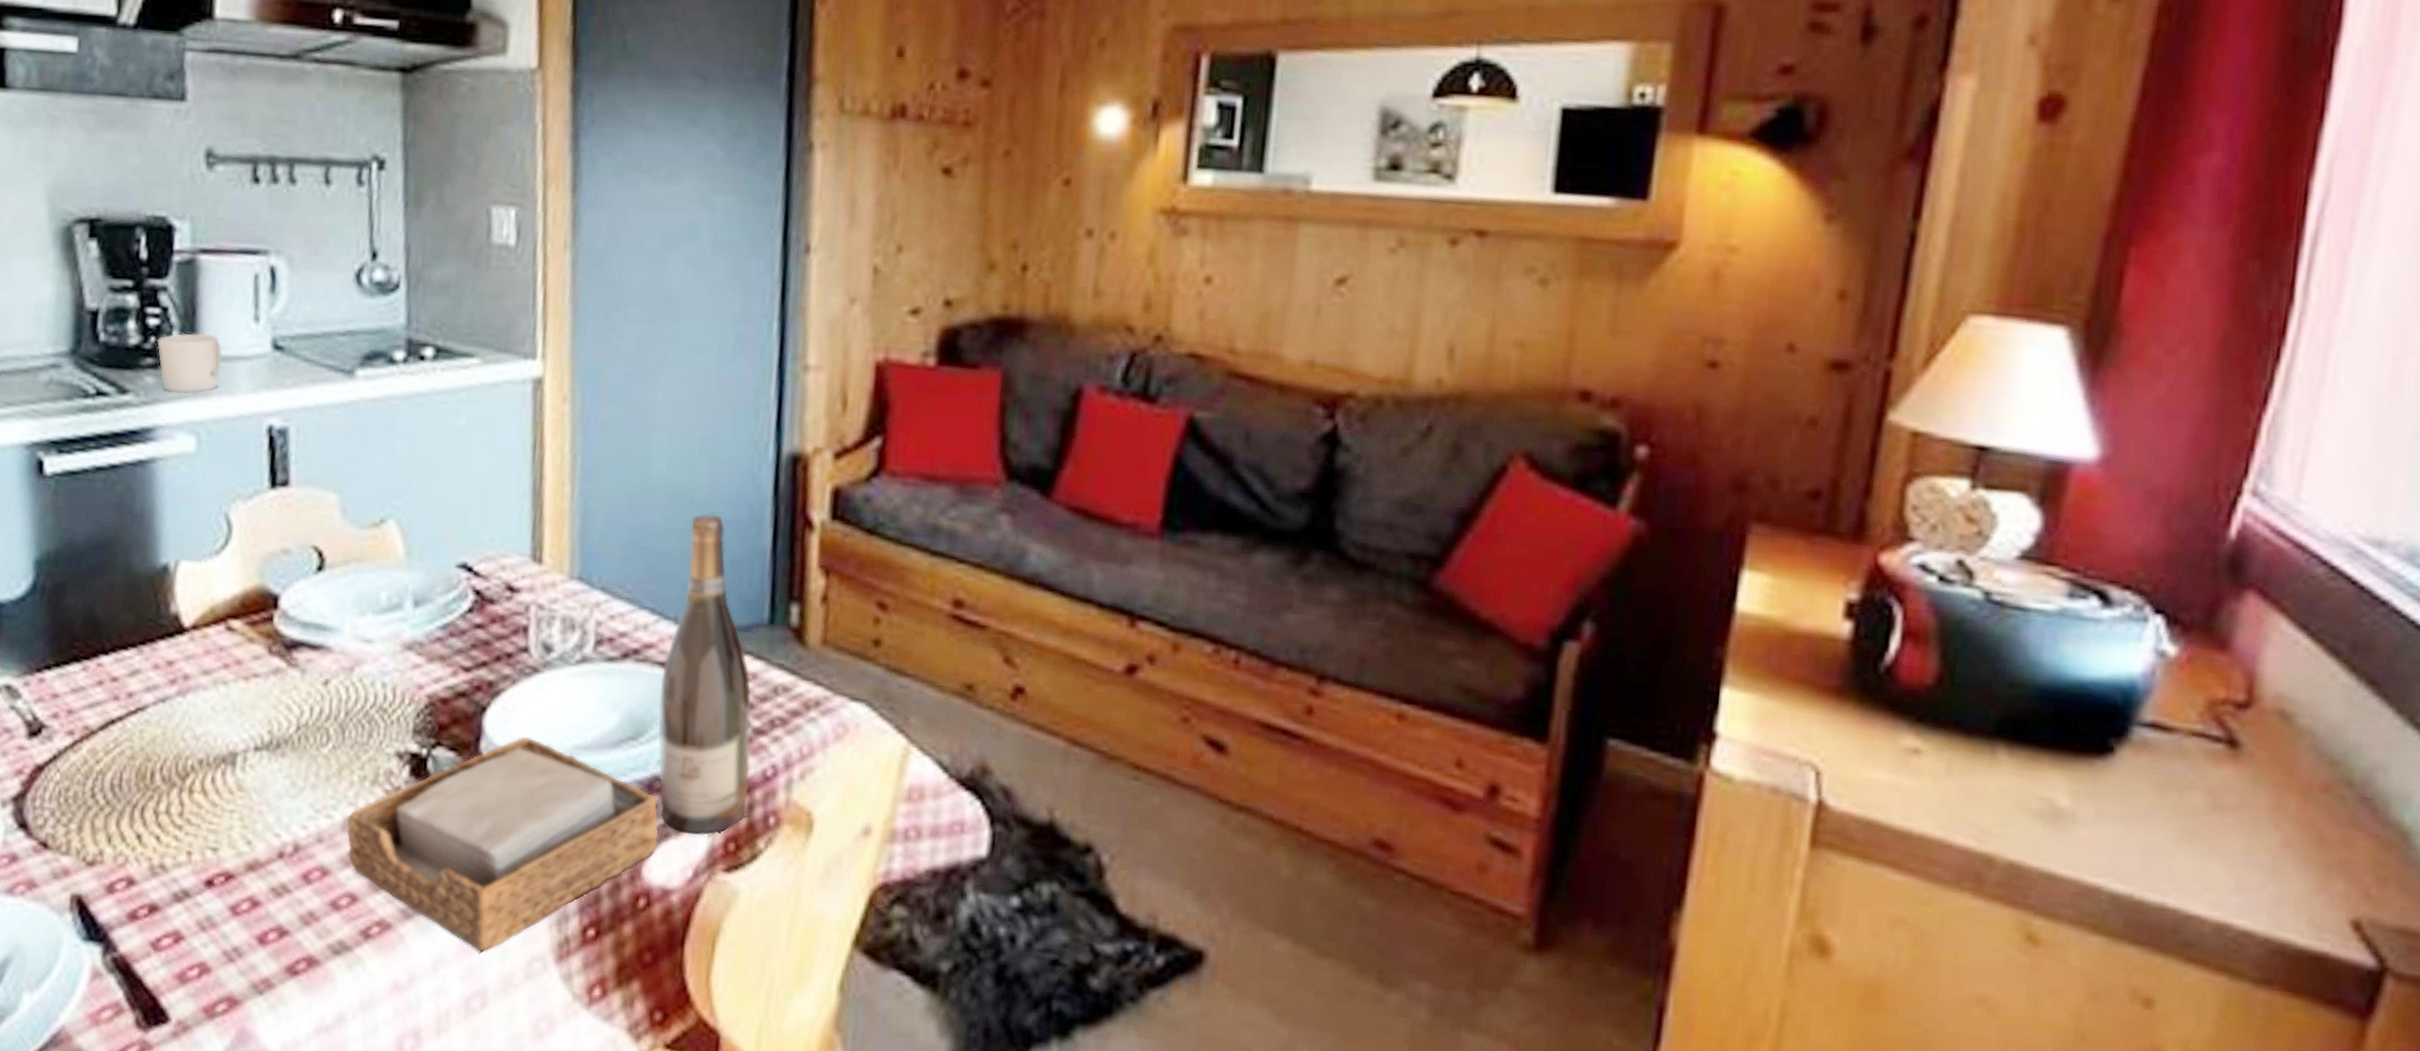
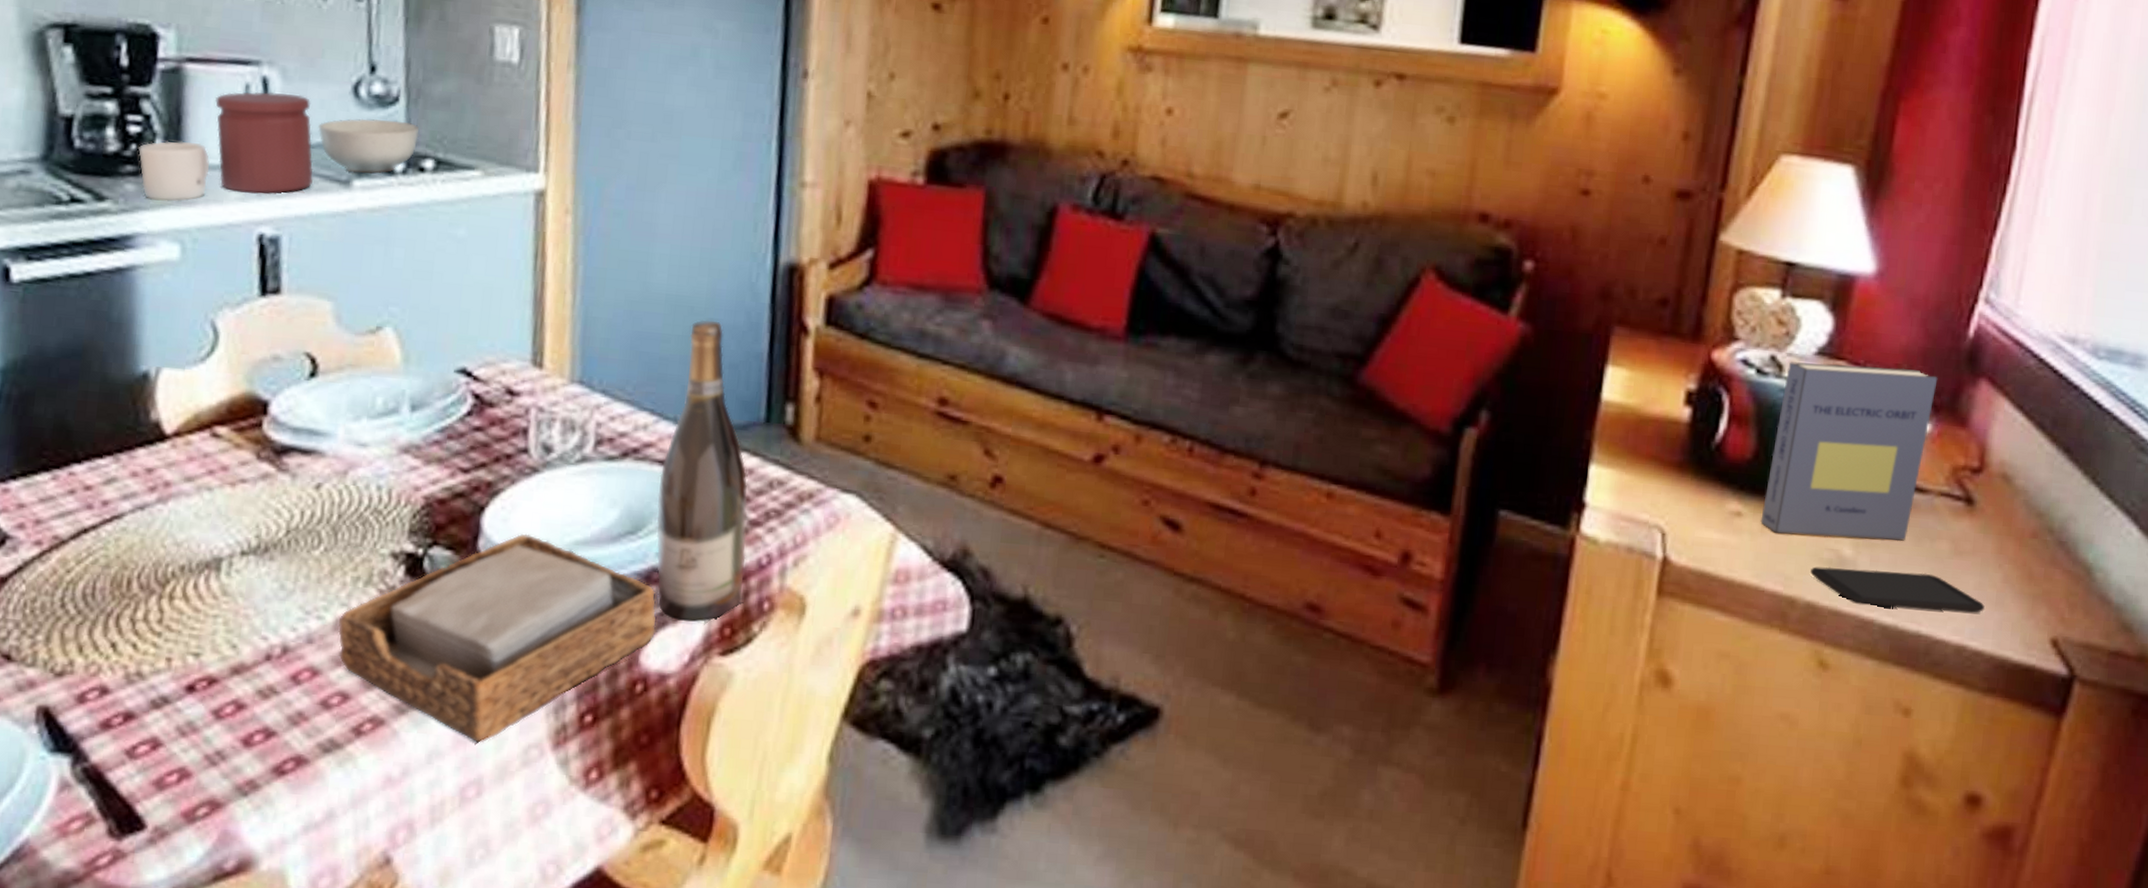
jar: none [227,281,320,385] -> present [215,91,314,195]
bowl: none [322,306,419,363] -> present [318,118,419,174]
book: none [1946,567,2187,791] -> present [1760,362,1938,542]
mobile phone: none [2014,818,2256,883] -> present [1810,566,1985,612]

